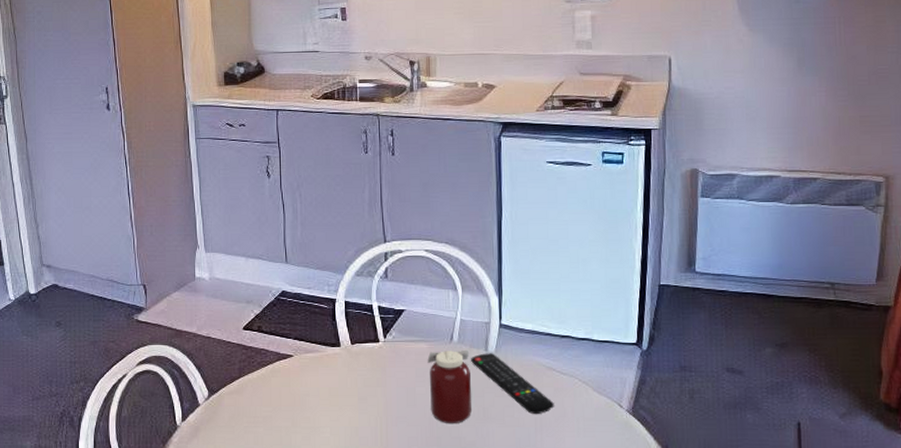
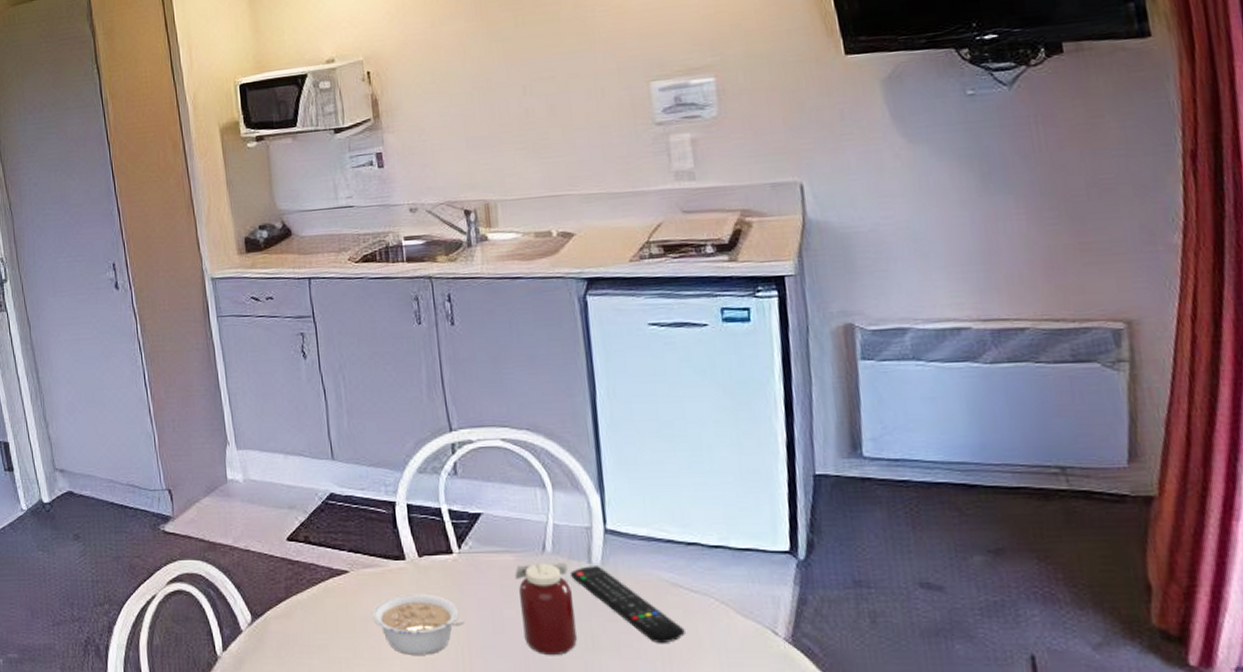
legume: none [310,374,384,424] -> present [372,593,465,655]

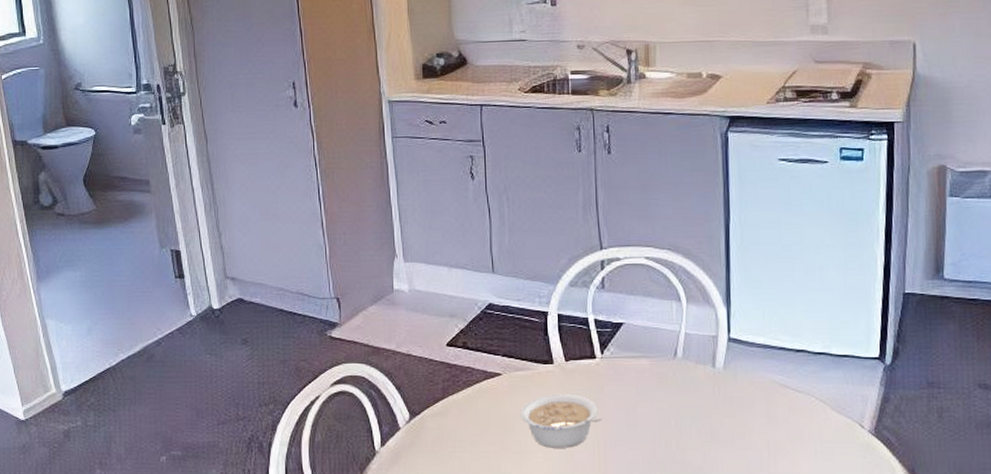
jar: present [514,562,577,656] -> none [649,366,699,448]
remote control: present [571,566,685,644] -> none [697,369,789,437]

